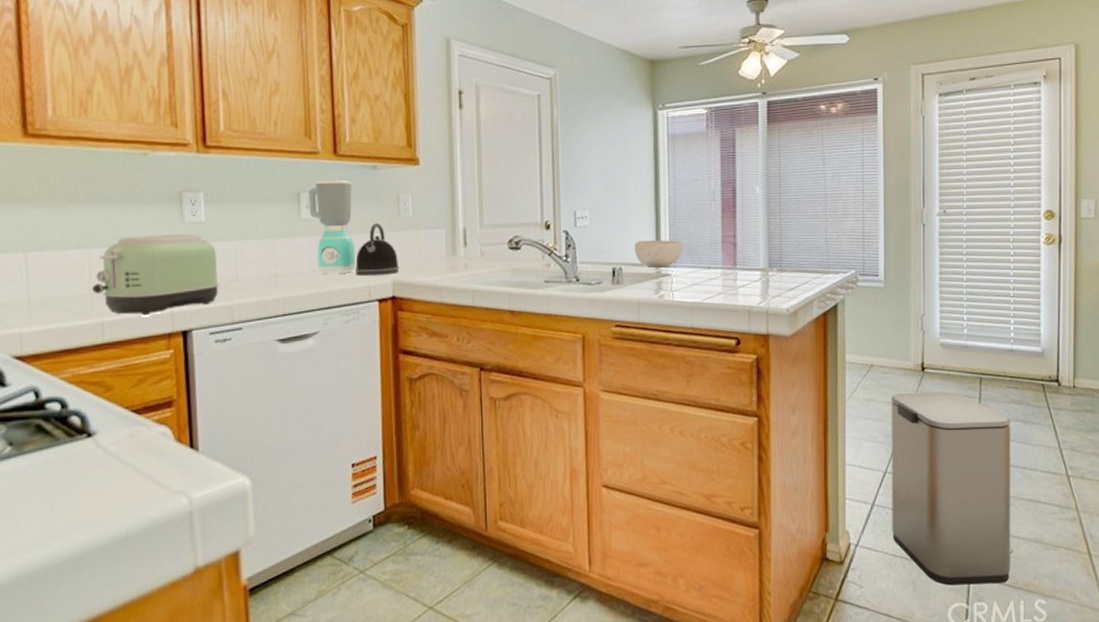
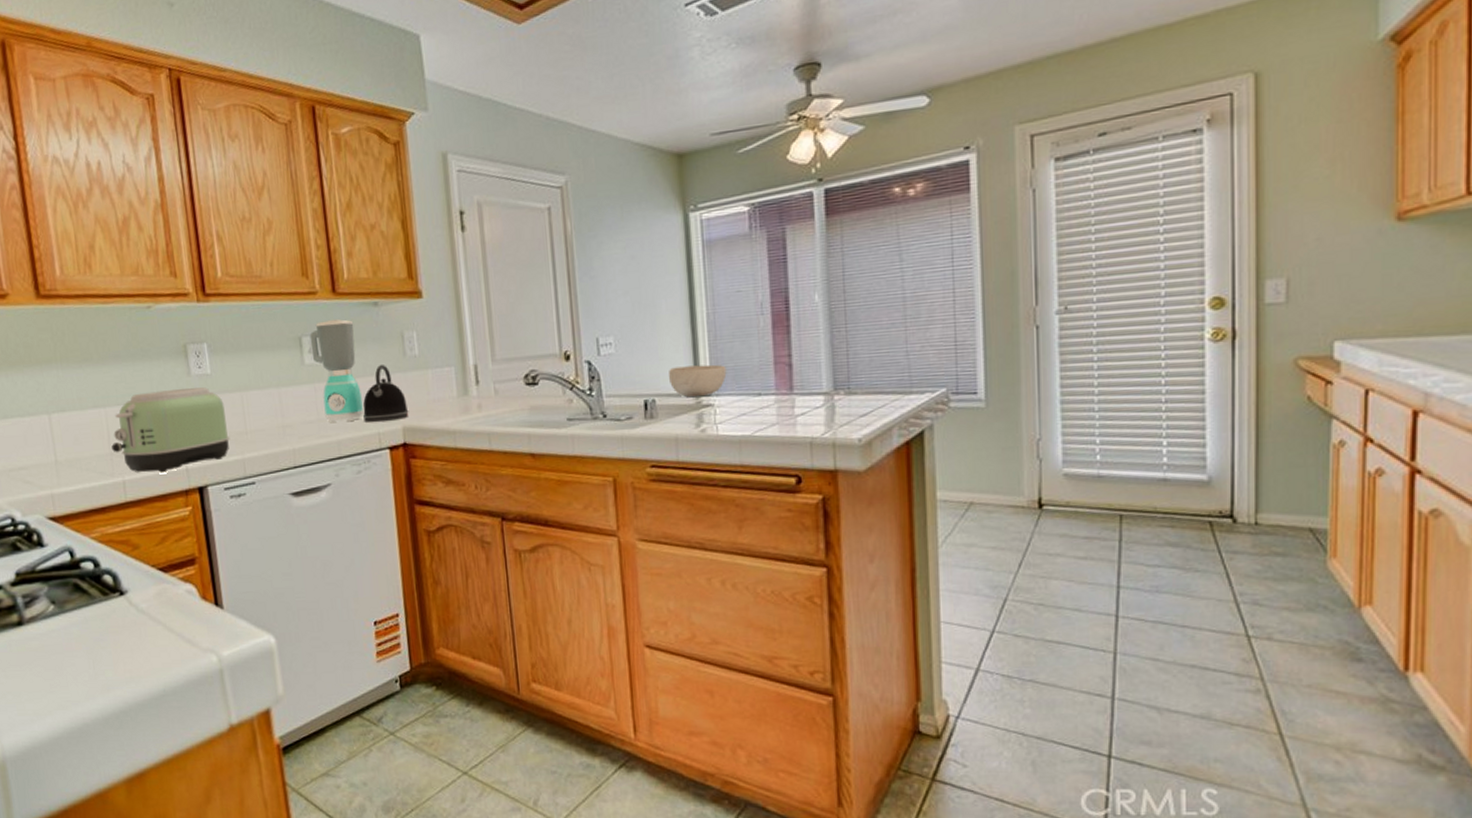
pedal bin: present [891,392,1014,586] -> none [998,533,1171,768]

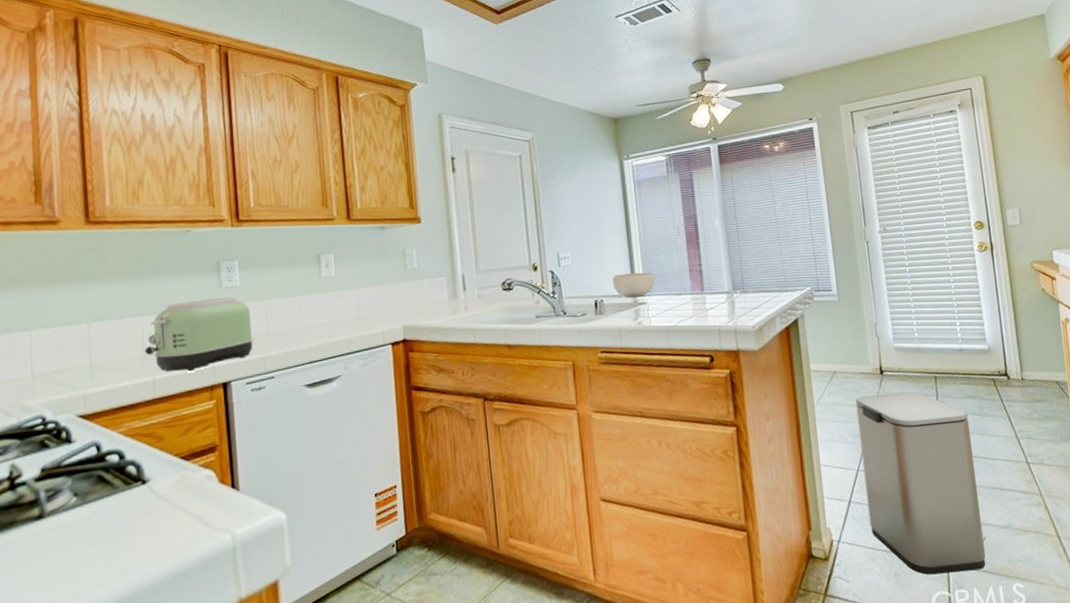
blender: present [309,318,364,424] -> none [327,239,371,325]
kettle: present [362,363,409,423] -> none [369,275,409,324]
pedal bin: none [998,533,1171,768] -> present [855,391,987,575]

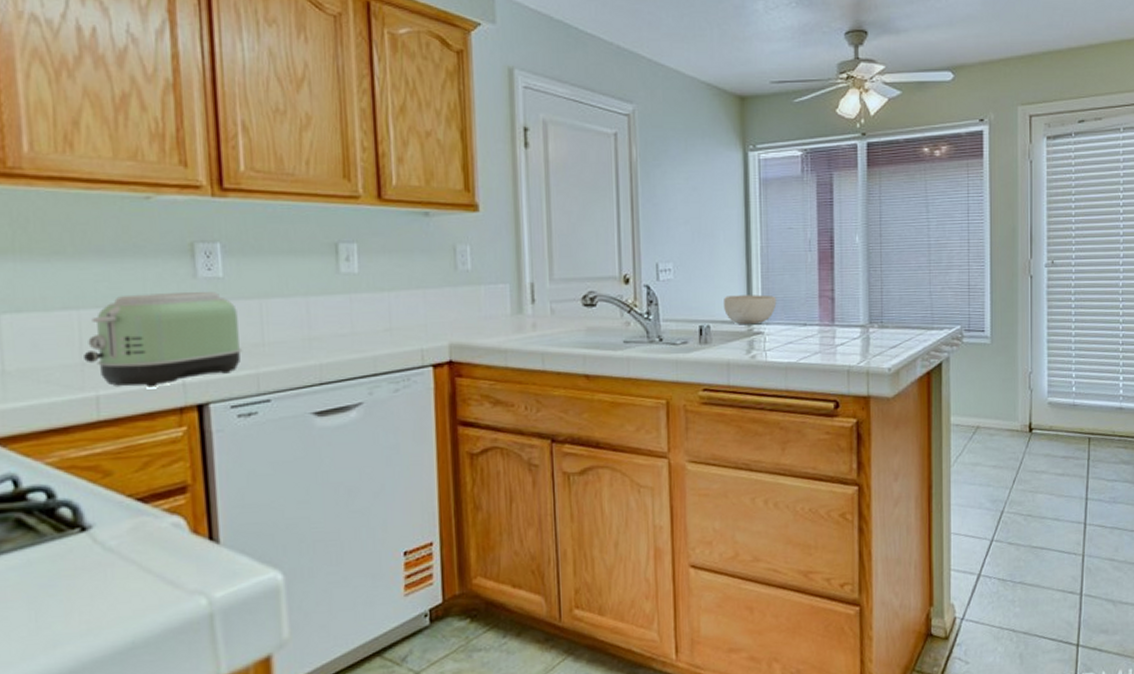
pedal bin: present [855,391,987,575] -> none [998,453,1122,657]

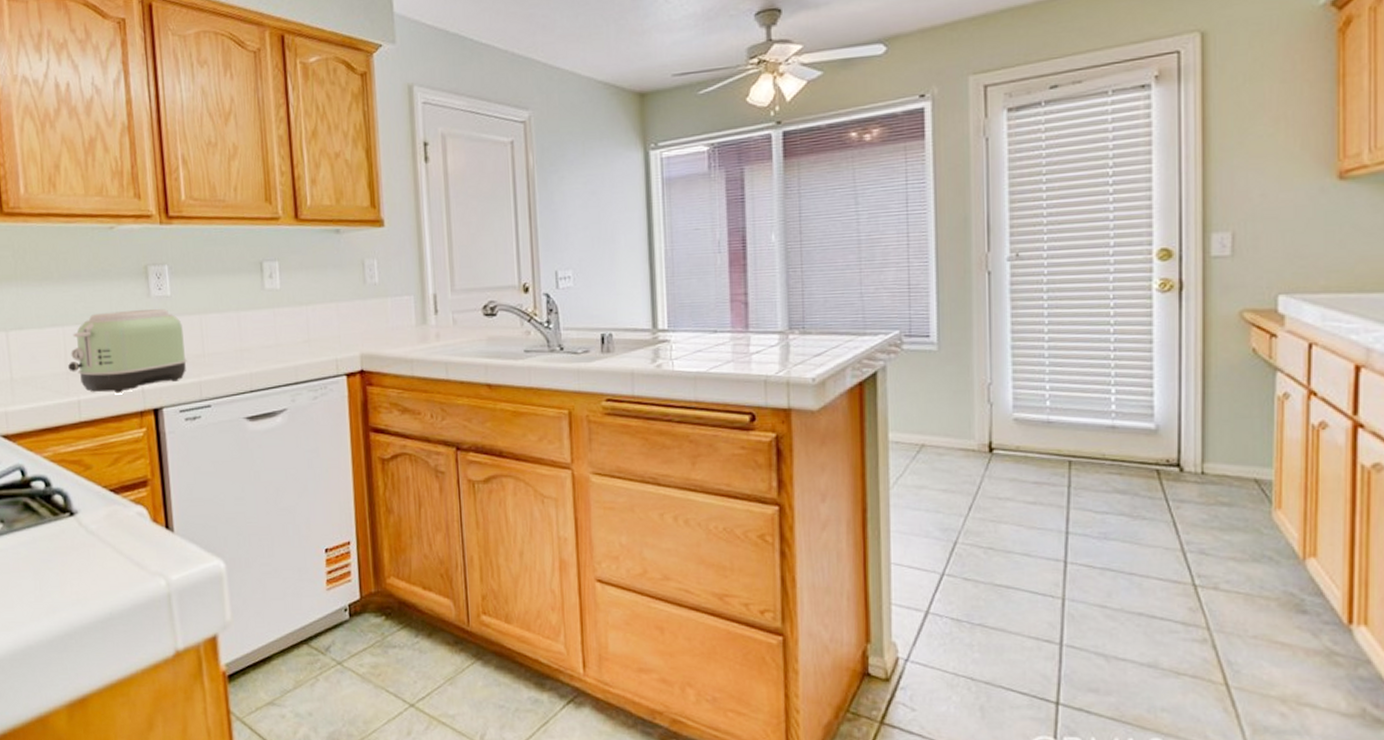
bowl: present [724,294,777,325] -> none [626,300,684,333]

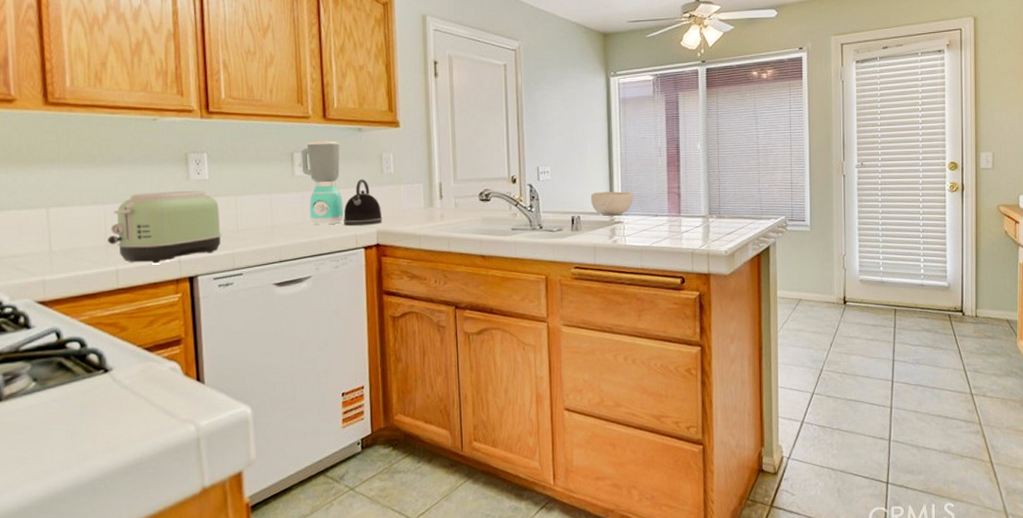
blender: none [271,244,323,349] -> present [301,139,345,226]
kettle: none [320,290,367,349] -> present [342,178,383,227]
bowl: none [626,300,684,333] -> present [591,191,634,216]

